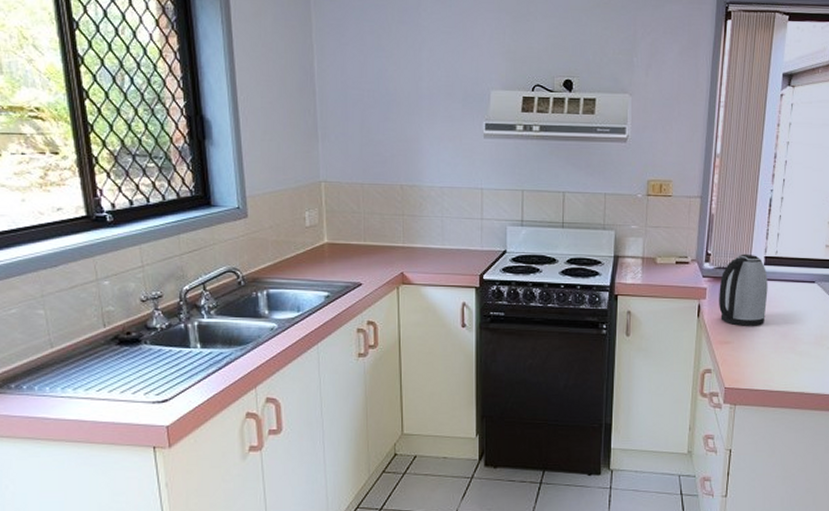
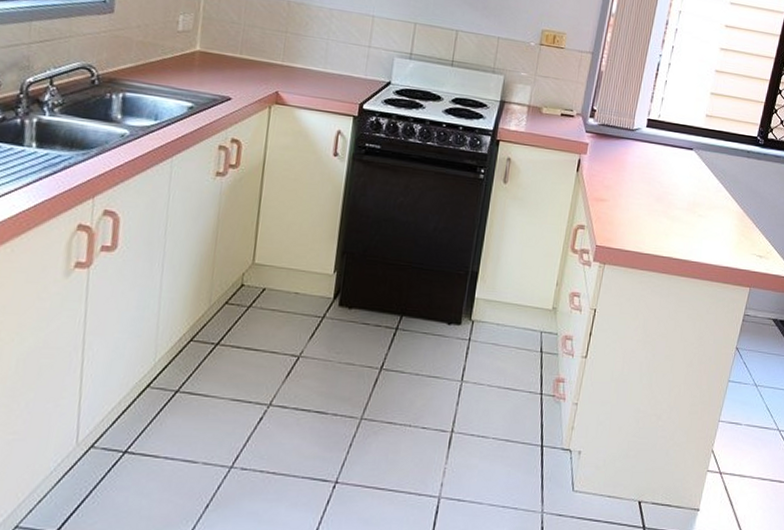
kettle: present [719,253,768,326] -> none [598,113,649,187]

